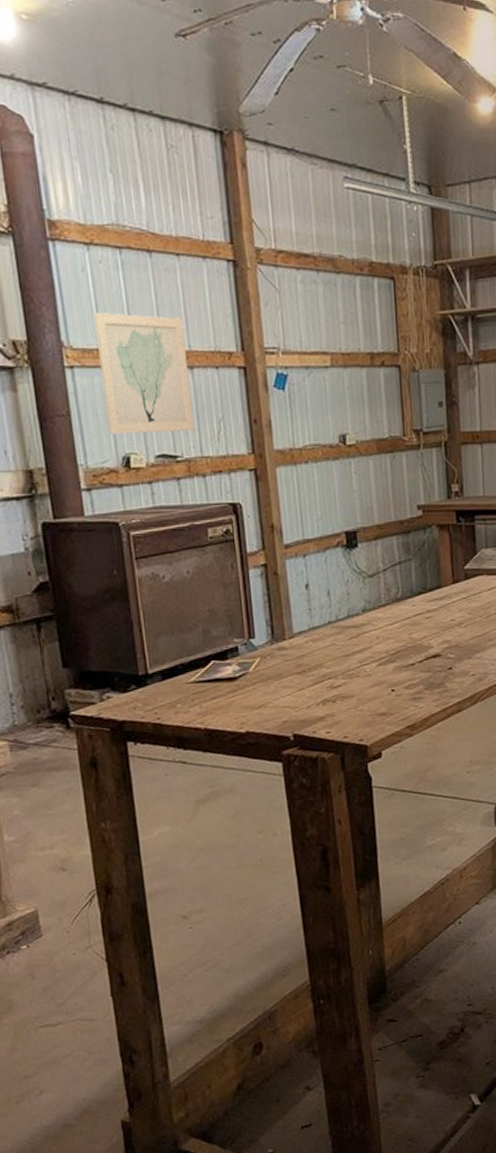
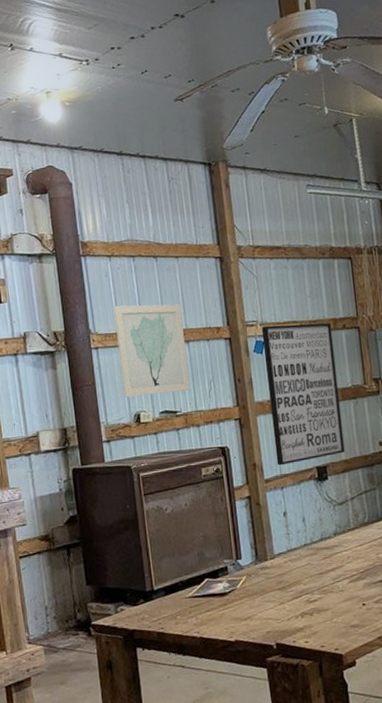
wall art: none [283,354,378,529] -> present [261,322,345,466]

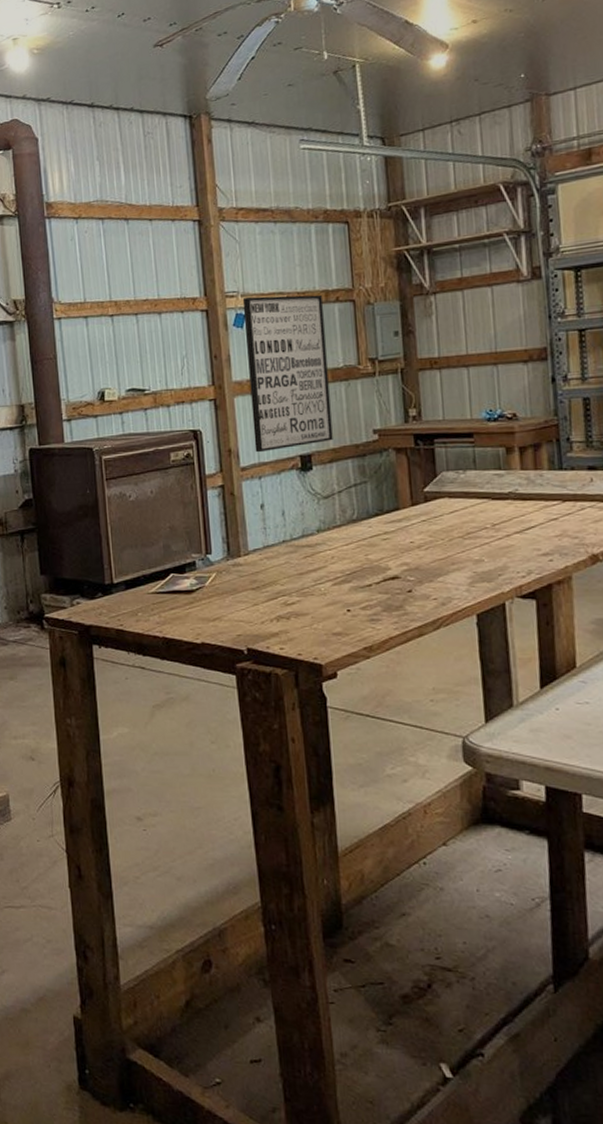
wall art: present [113,304,191,398] -> none [78,272,161,373]

